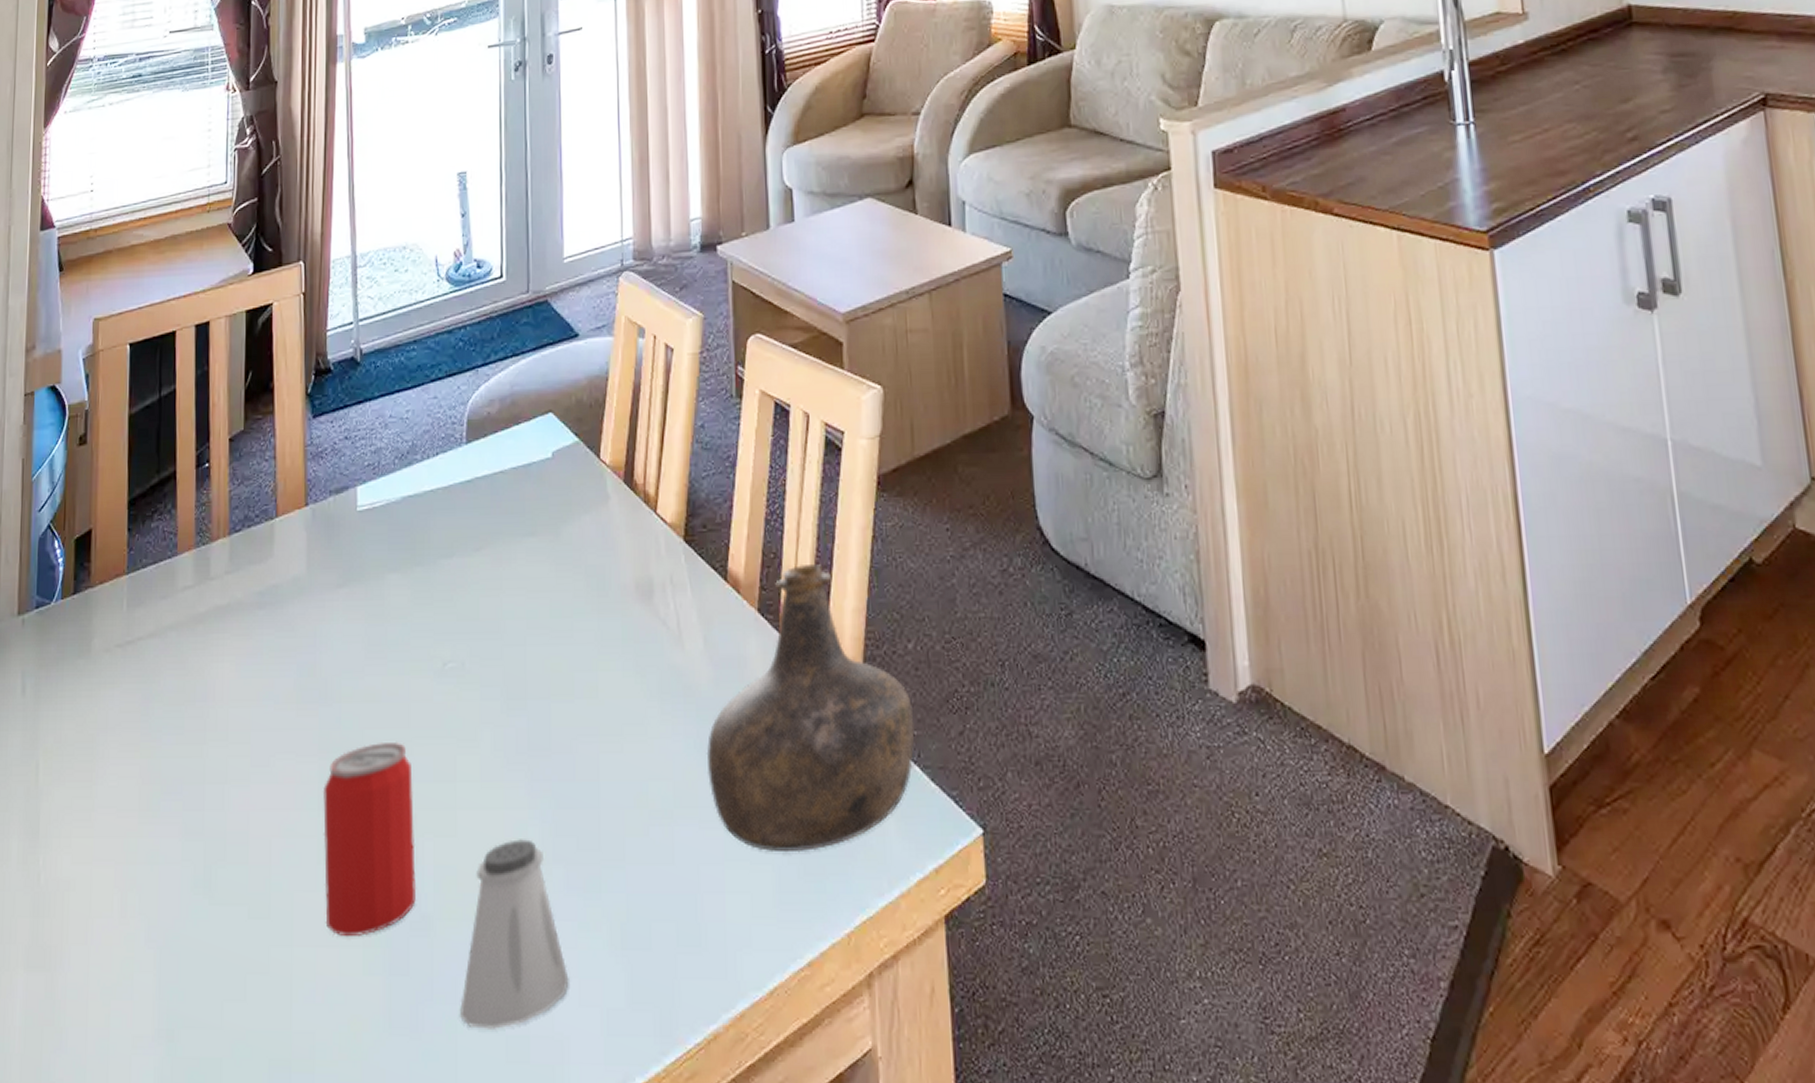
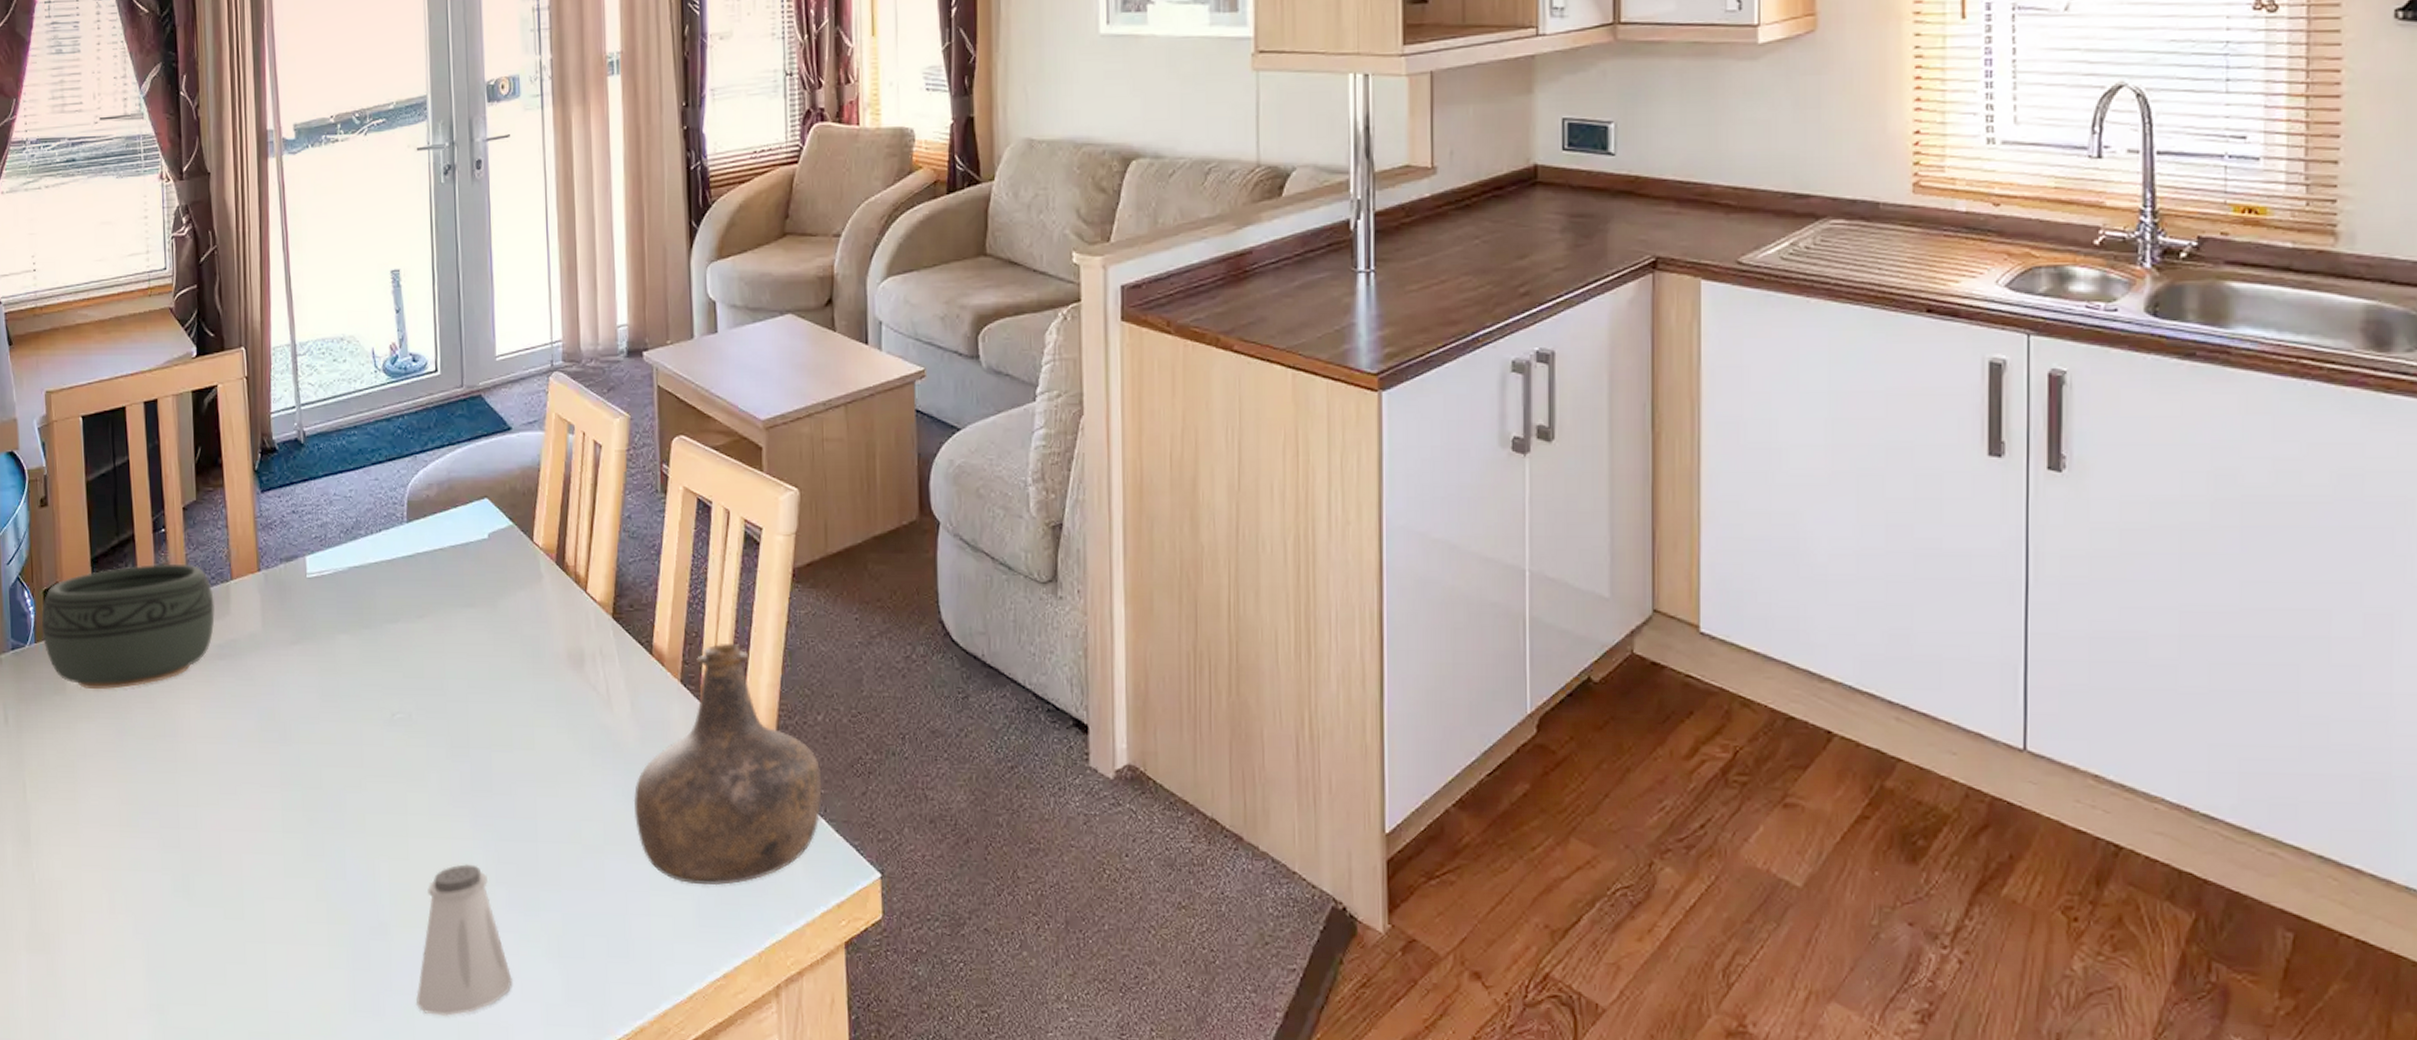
bowl: none [69,501,257,649] -> present [41,563,215,689]
beverage can: present [322,741,417,936] -> none [286,778,375,937]

